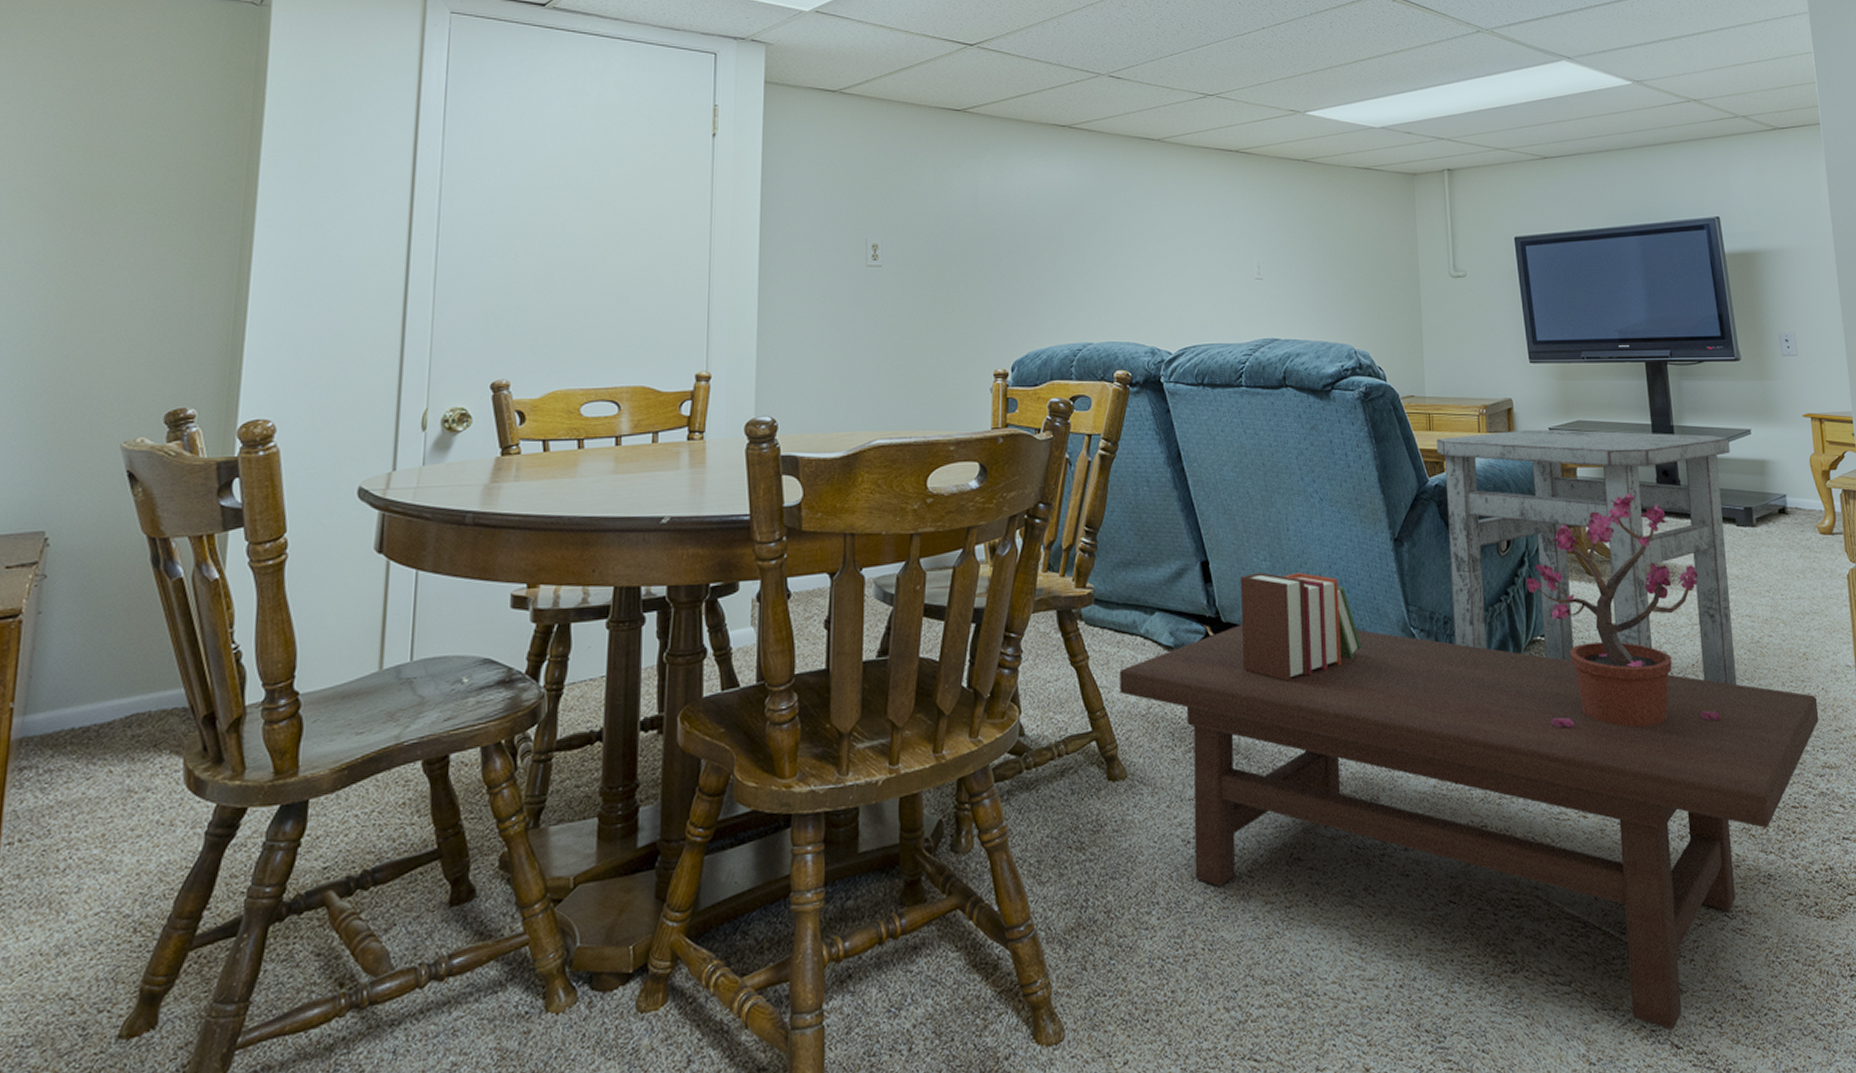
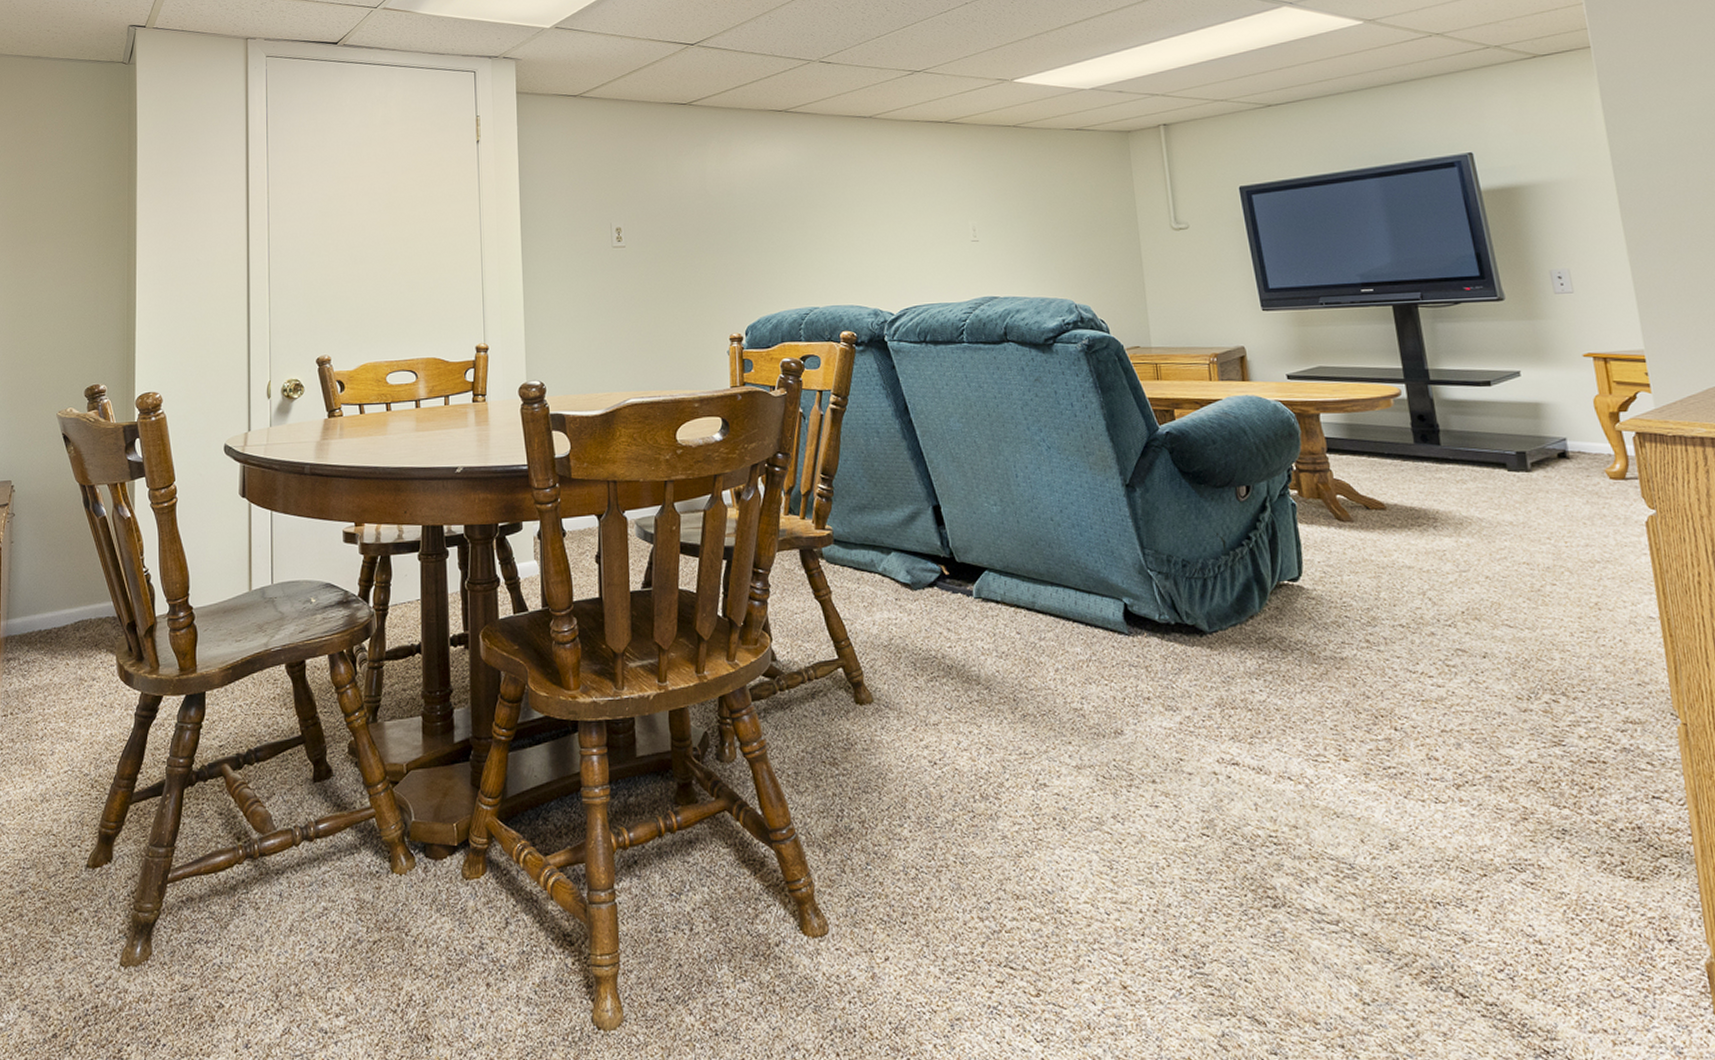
coffee table: present [1119,625,1819,1030] -> none [861,565,1618,978]
books: present [1240,572,1362,682] -> none [971,516,1098,619]
side table: present [1436,429,1737,685] -> none [1165,376,1516,634]
potted plant: present [1525,493,1721,728] -> none [1268,438,1499,673]

